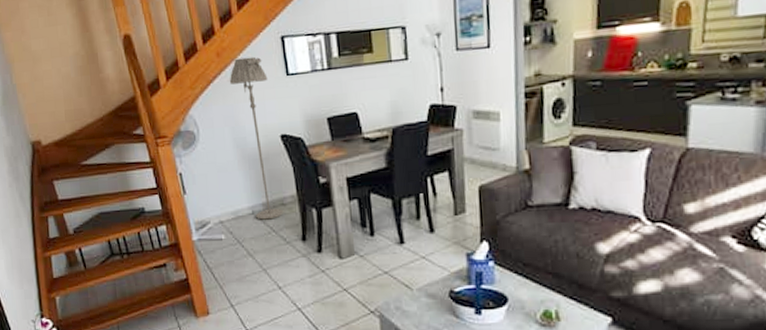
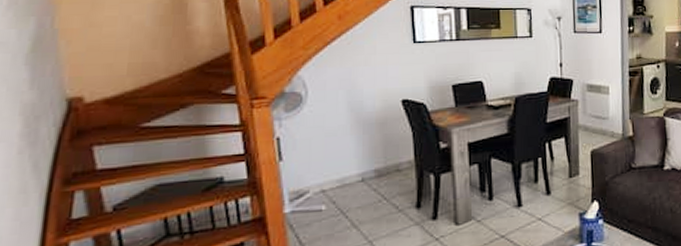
floor lamp: present [229,56,283,220] -> none [349,22,397,188]

